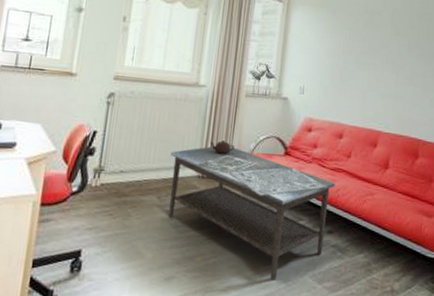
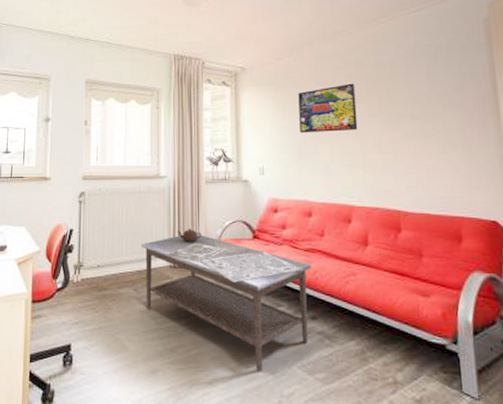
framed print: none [343,16,400,61] -> present [298,83,358,133]

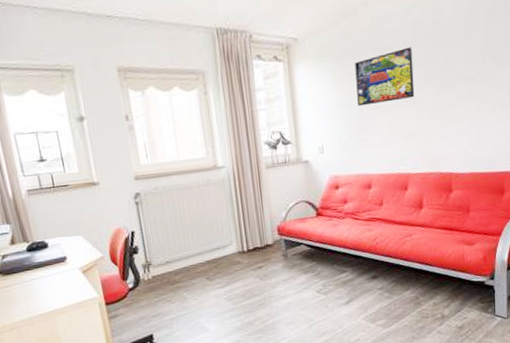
coffee table: present [142,229,311,372] -> none [208,215,372,328]

